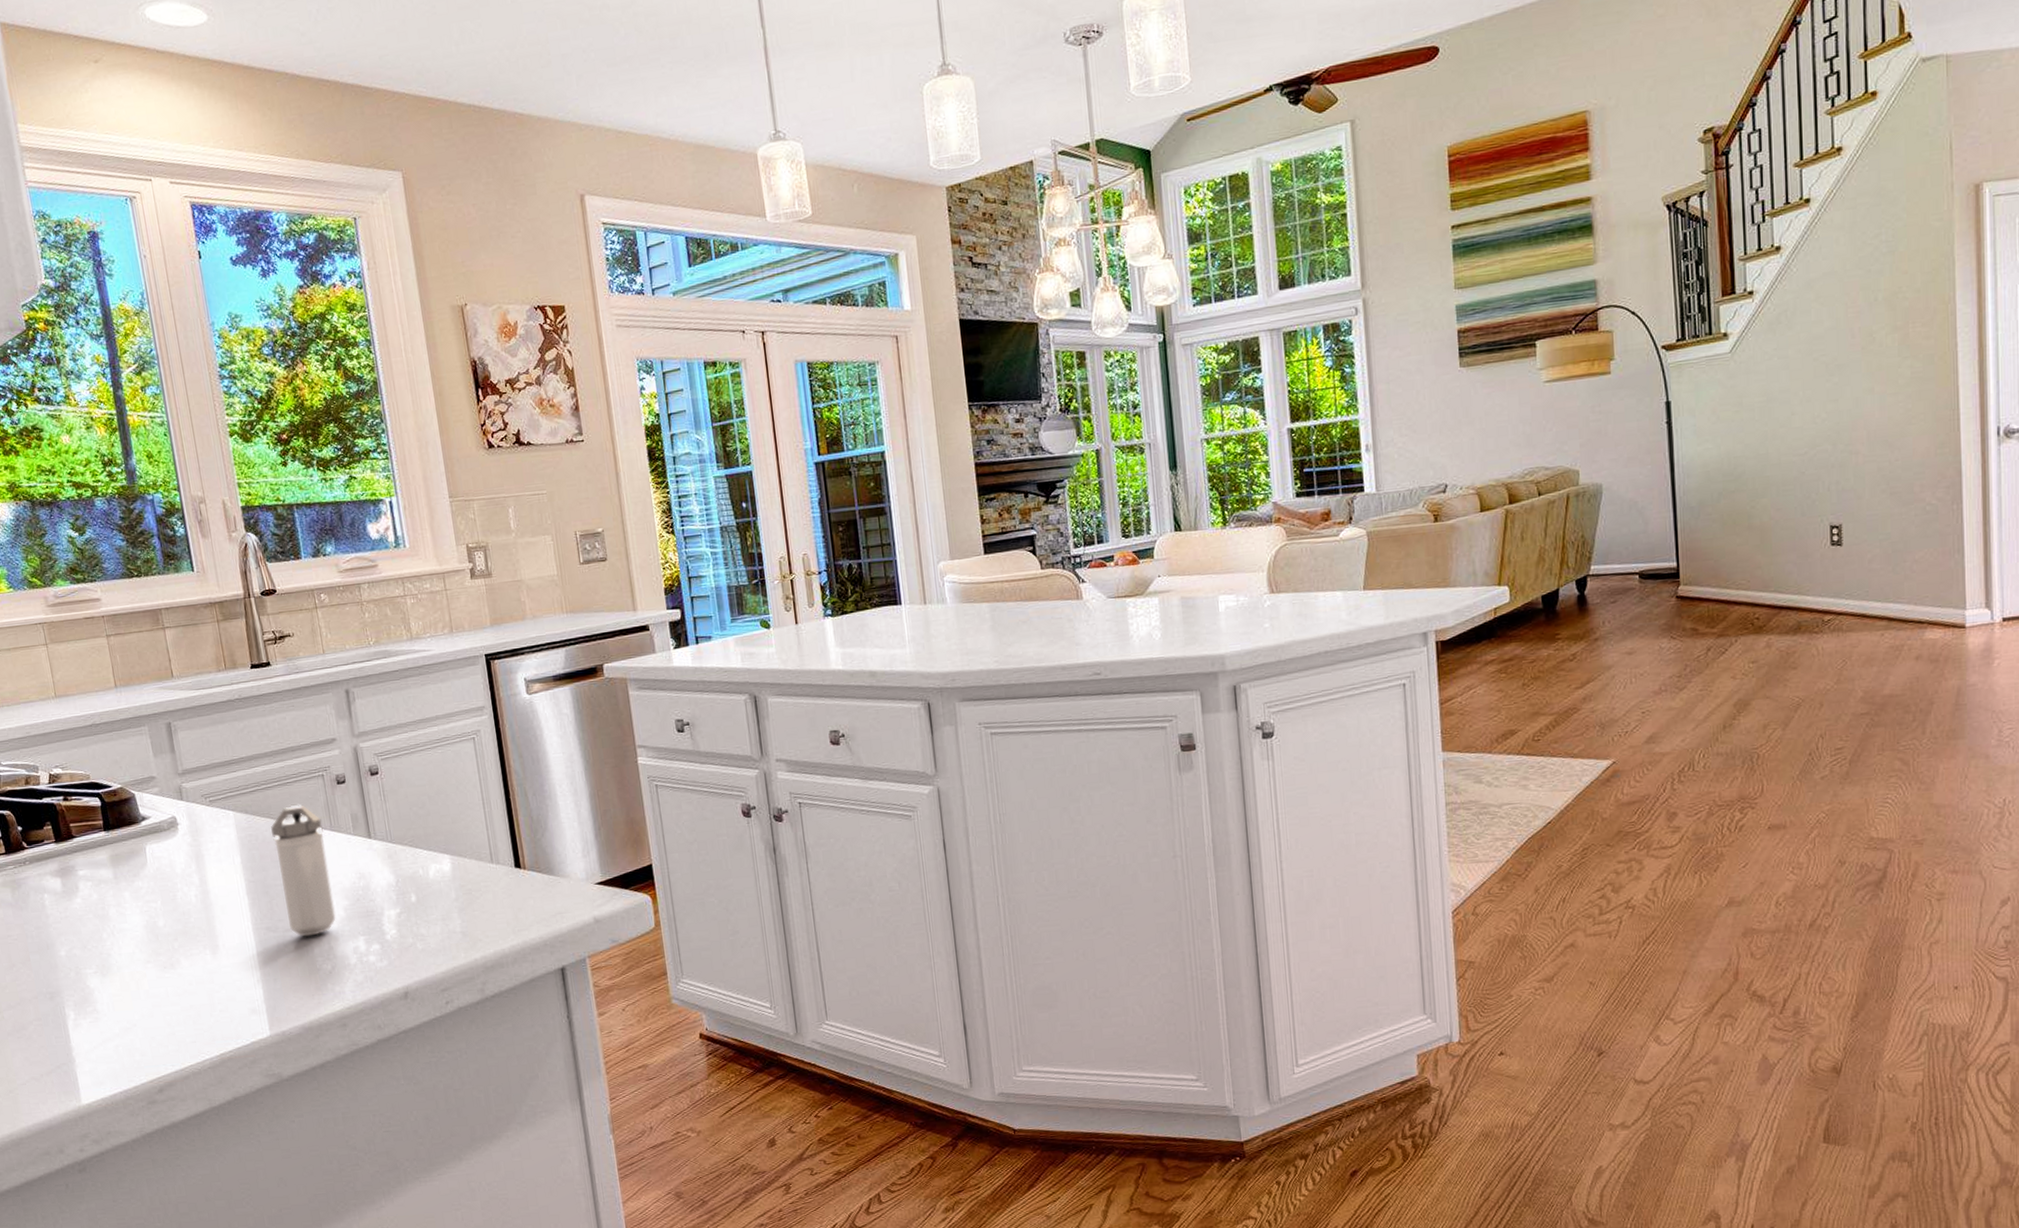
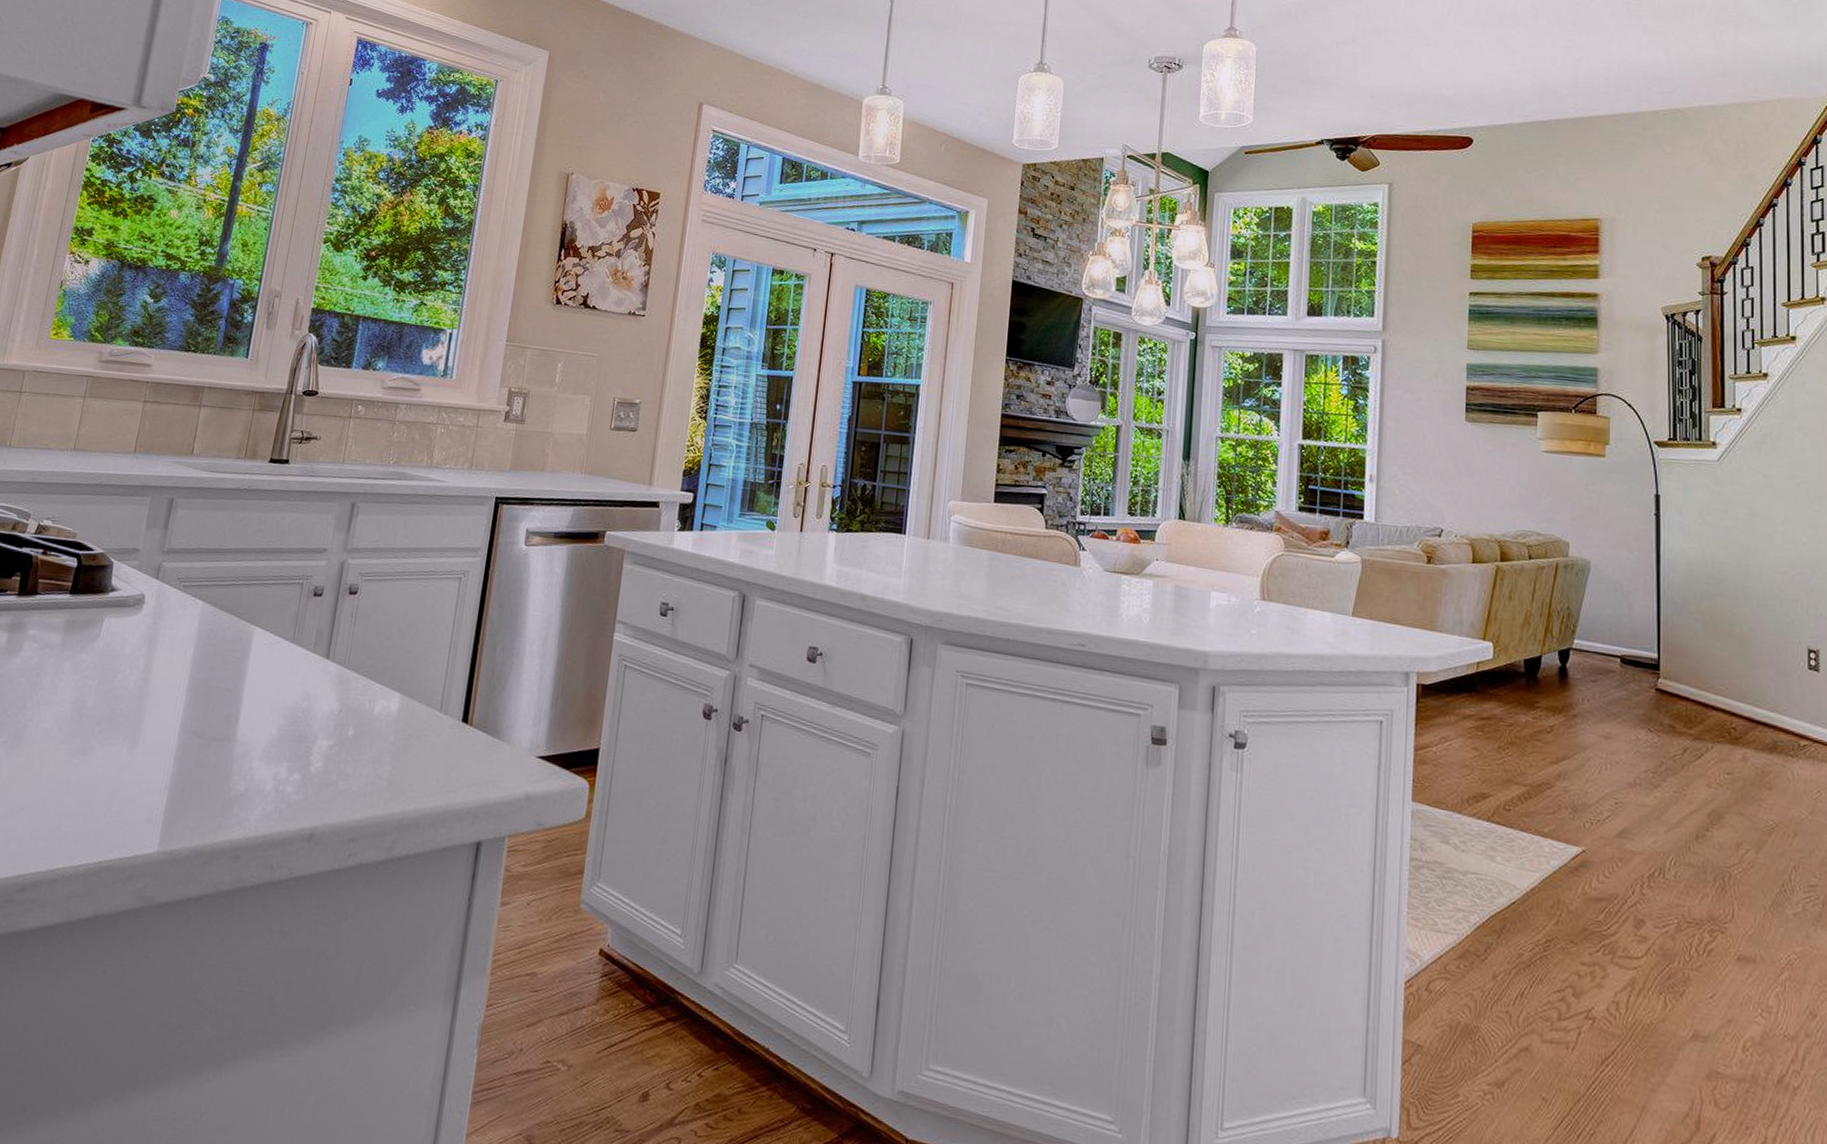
shaker: present [271,804,336,937] -> none [217,607,286,752]

